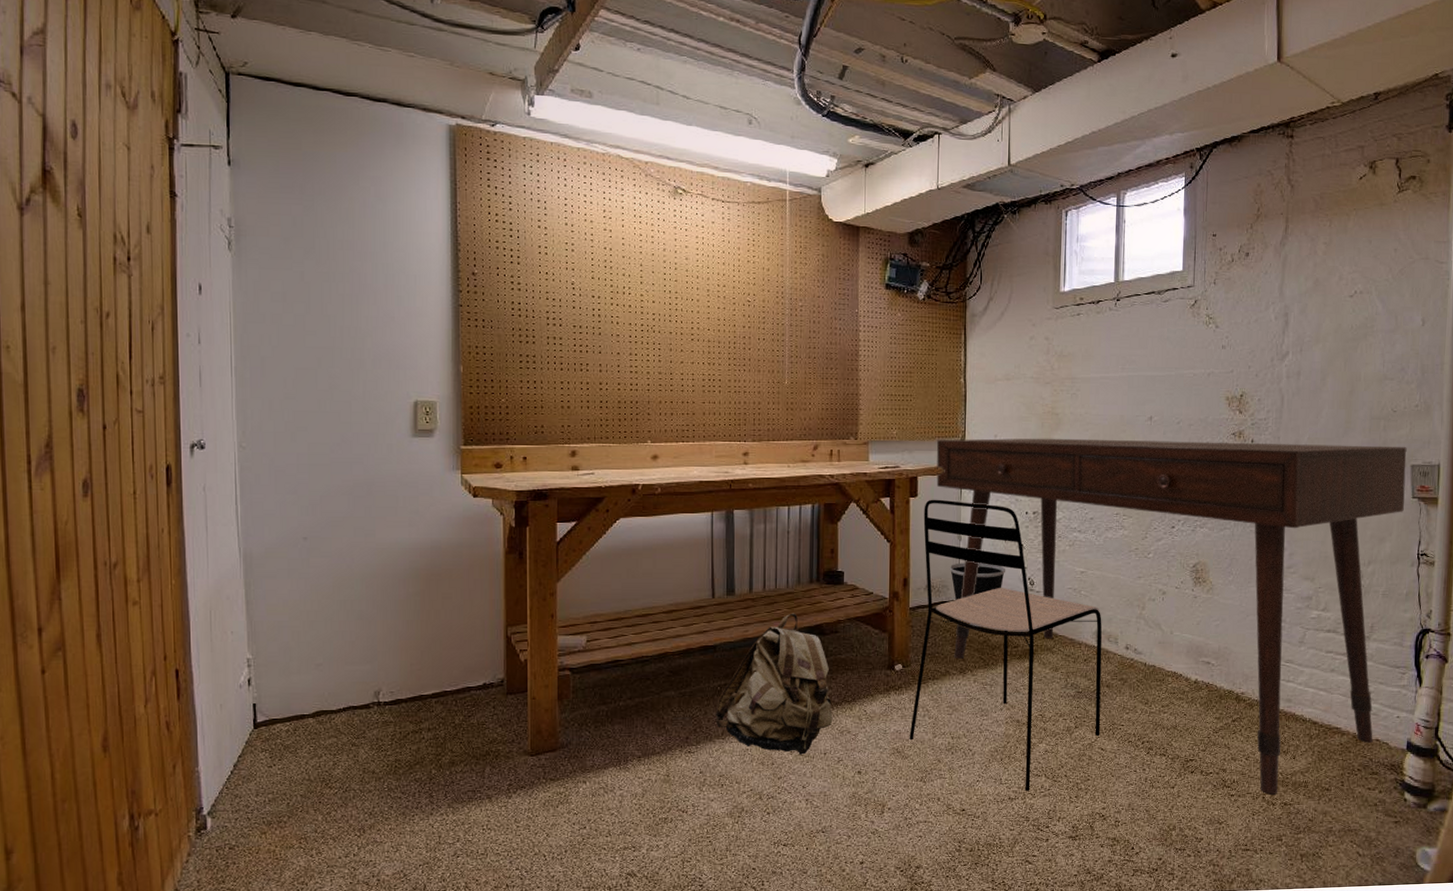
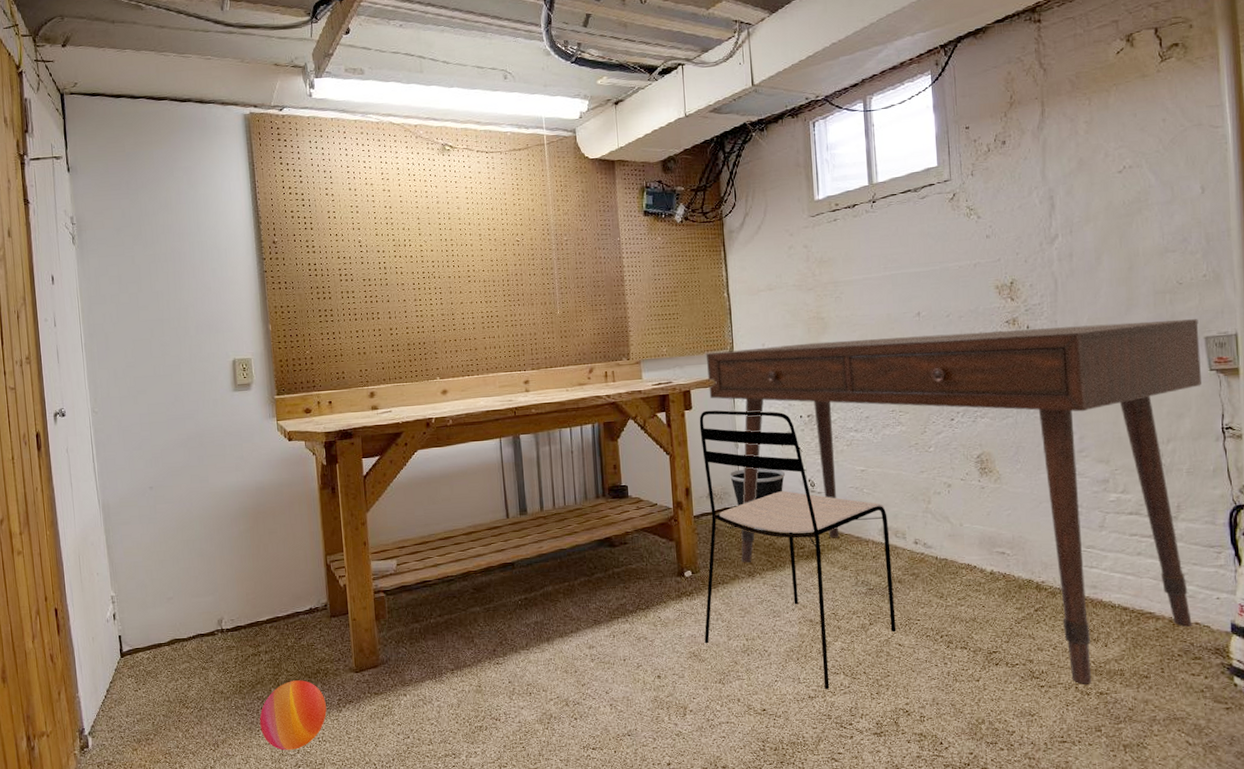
ball: none [416,762,494,838] -> present [259,680,327,751]
backpack: present [715,613,833,755] -> none [518,527,629,662]

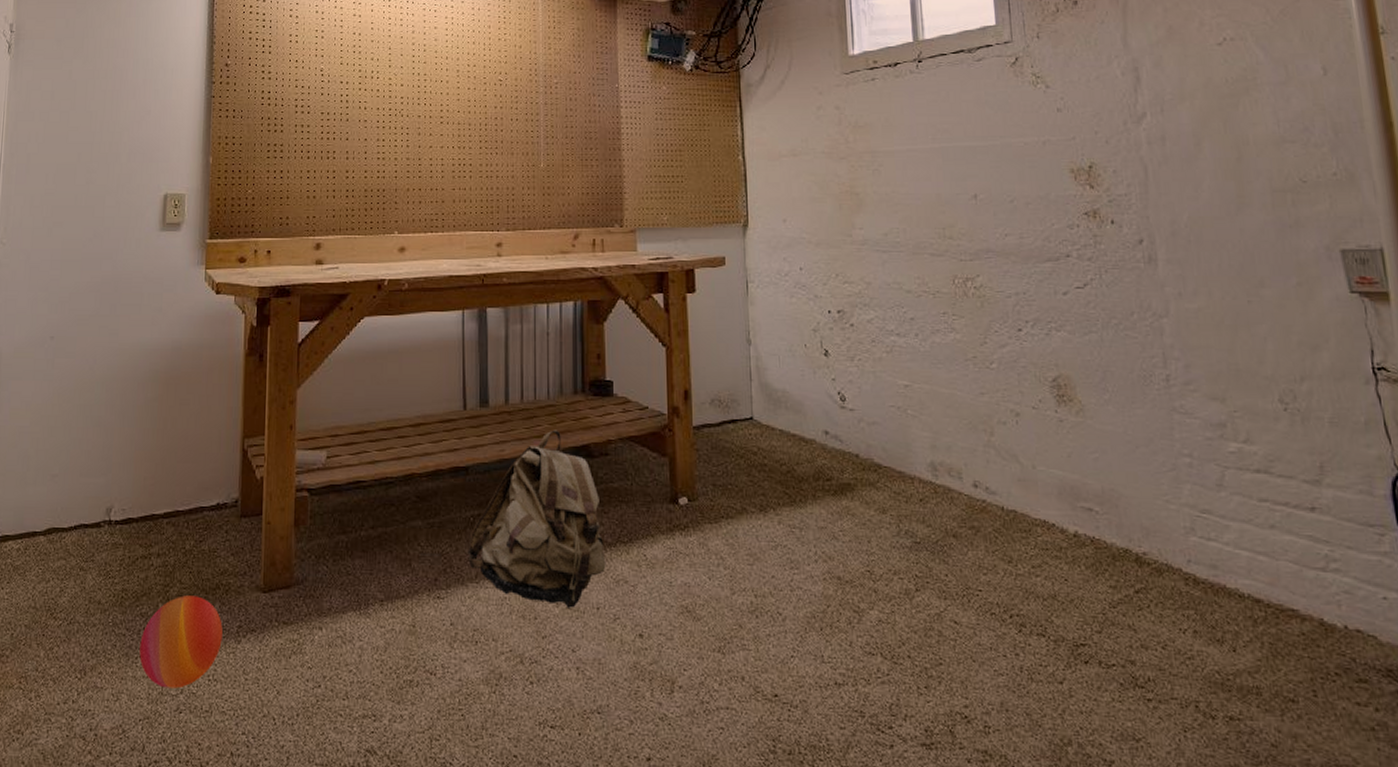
backpack: none [518,527,629,662] -> present [468,430,606,608]
dining chair: present [699,410,896,689] -> none [701,295,951,674]
desk: present [707,319,1201,684] -> none [716,222,1352,703]
wastebasket: present [729,468,786,531] -> none [738,372,809,453]

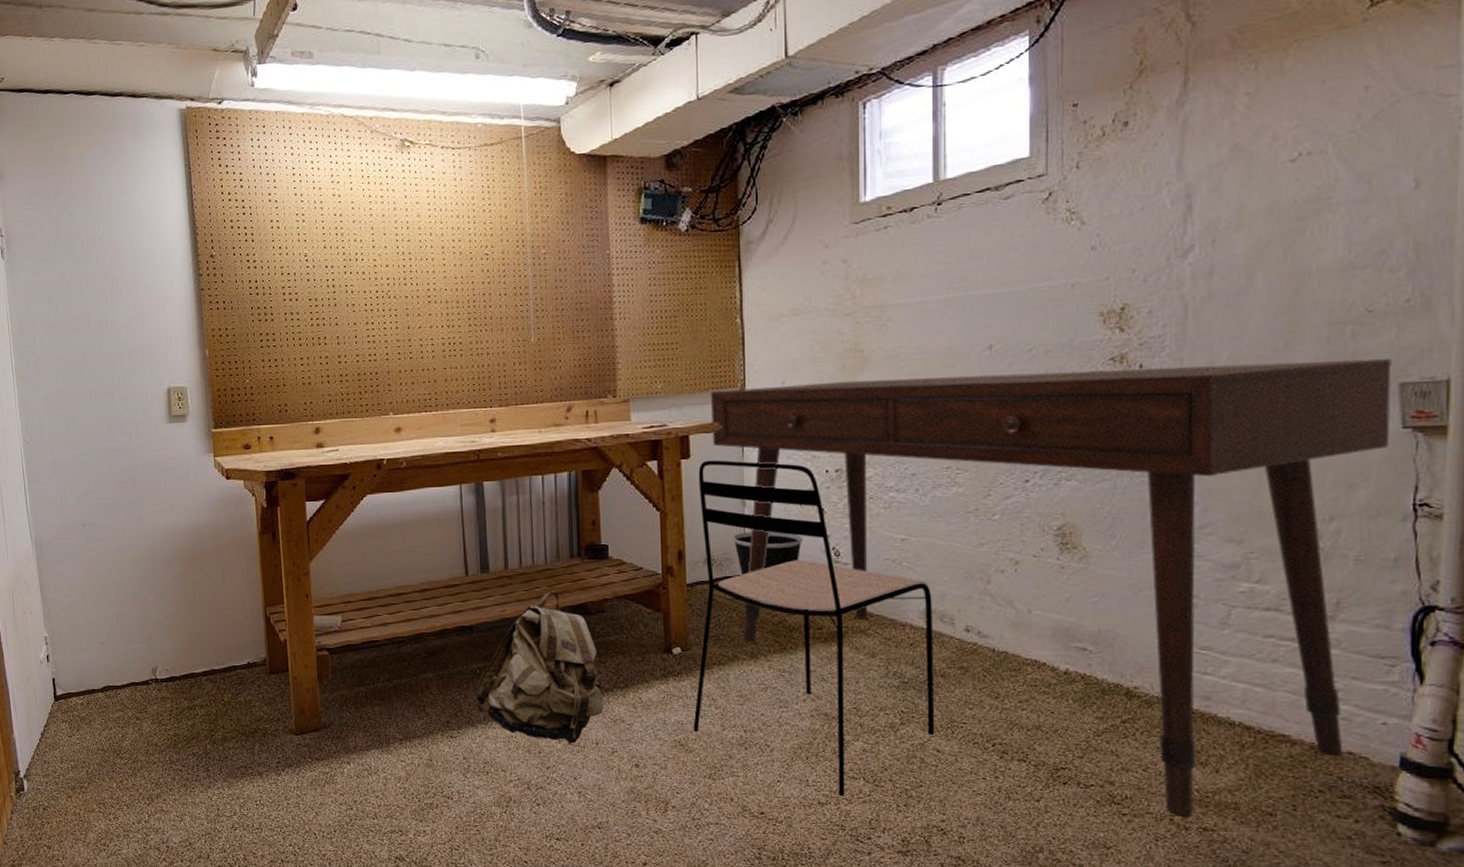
ball: present [139,595,223,689] -> none [195,738,265,811]
dining chair: none [701,295,951,674] -> present [693,460,935,795]
desk: none [716,222,1352,703] -> present [711,359,1392,817]
wastebasket: none [738,372,809,453] -> present [732,531,804,606]

